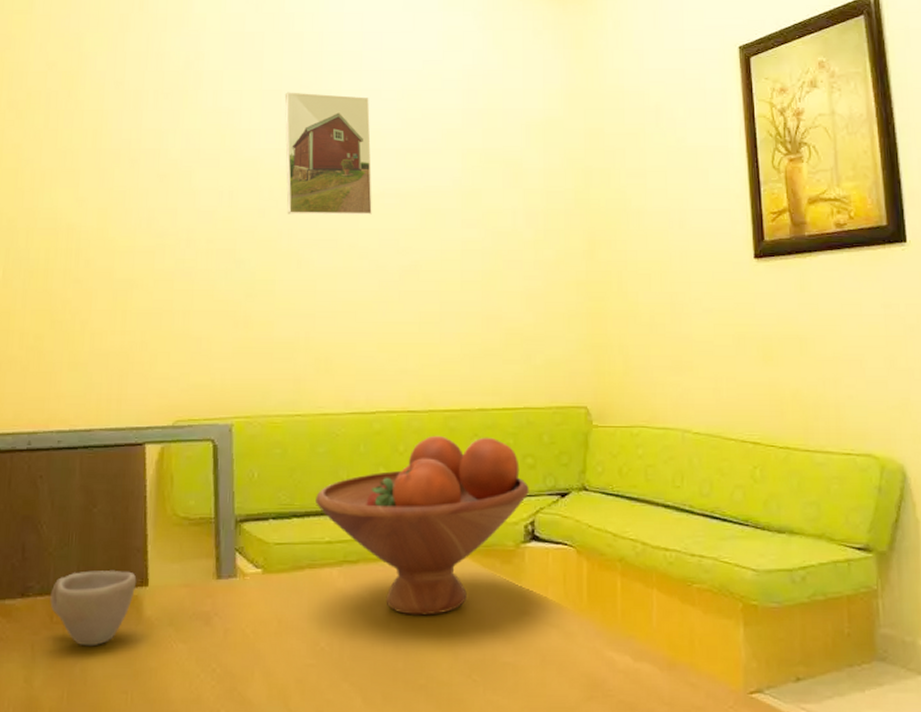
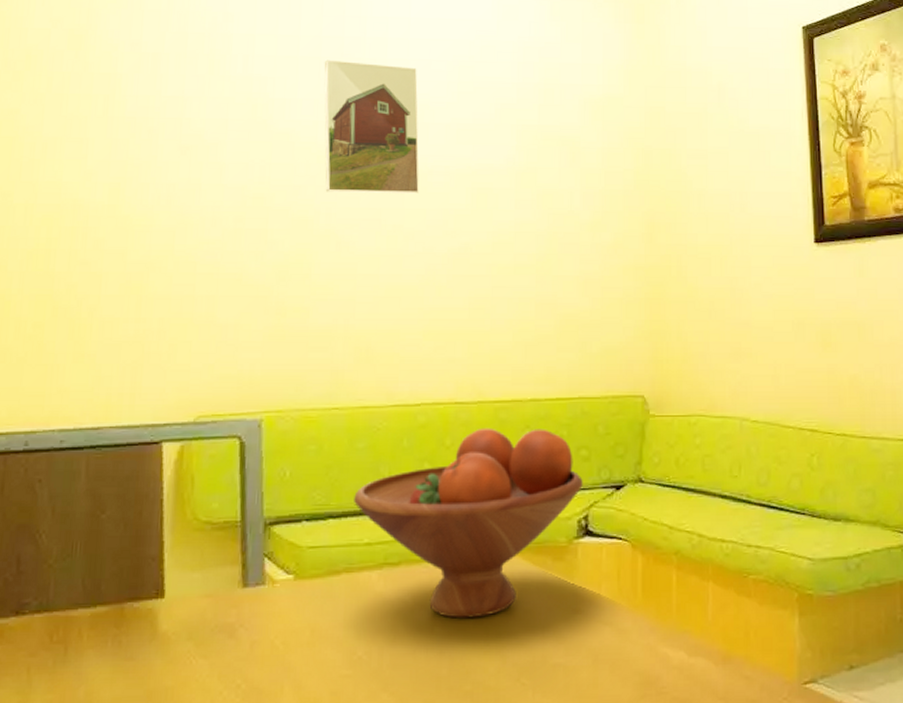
cup: present [50,571,137,647] -> none [49,582,151,667]

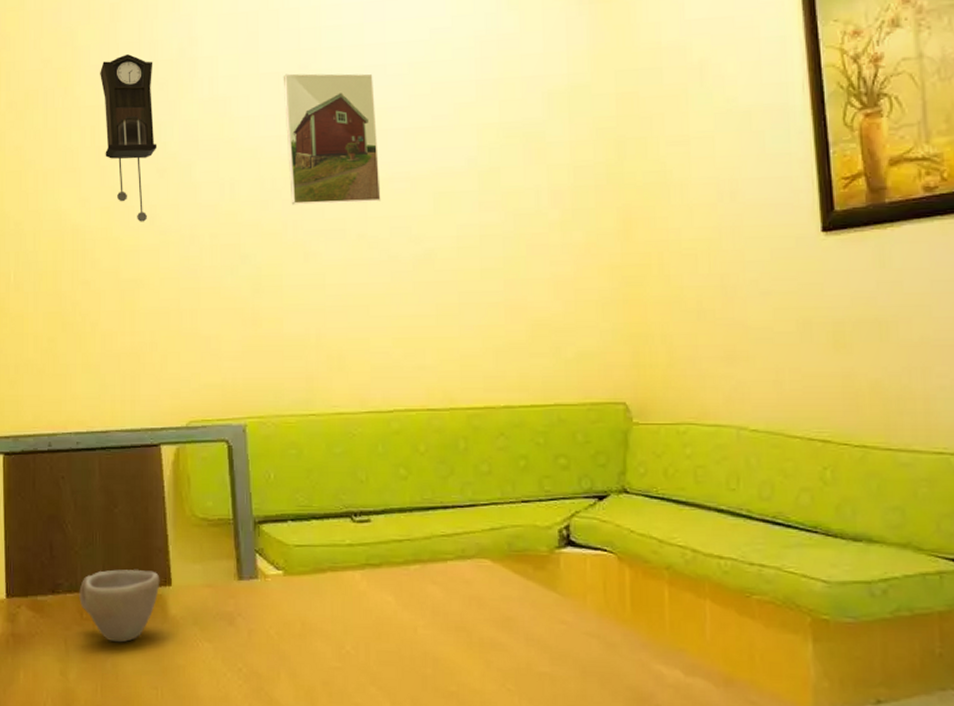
cup: none [49,582,151,667] -> present [79,569,160,643]
pendulum clock: none [119,23,182,201] -> present [100,54,158,222]
fruit bowl: present [354,427,583,619] -> none [334,434,563,622]

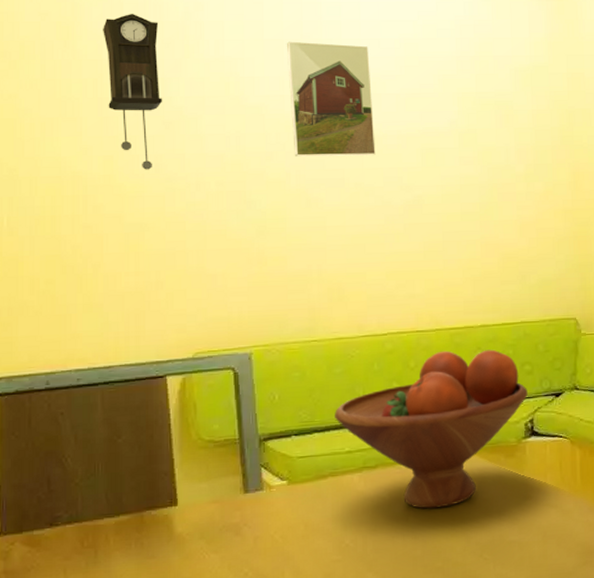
cup: present [79,569,160,643] -> none [80,493,166,566]
fruit bowl: none [334,434,563,622] -> present [335,349,528,509]

